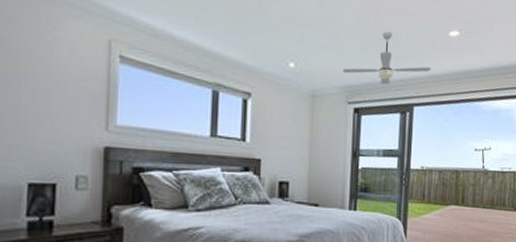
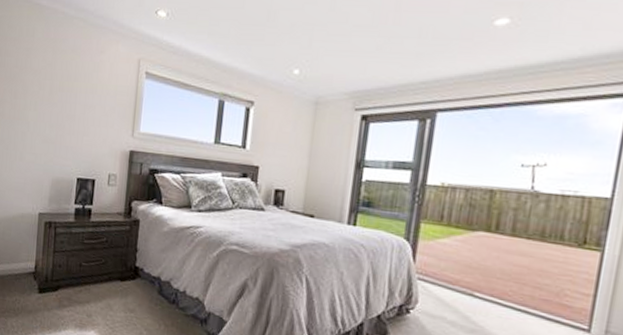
ceiling fan: present [342,31,431,85] -> none [351,27,465,89]

